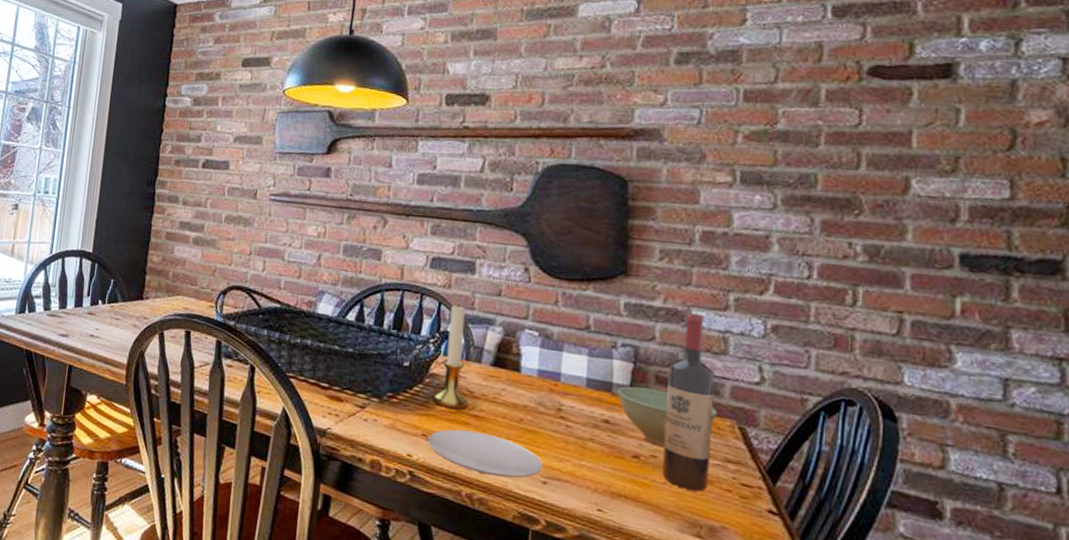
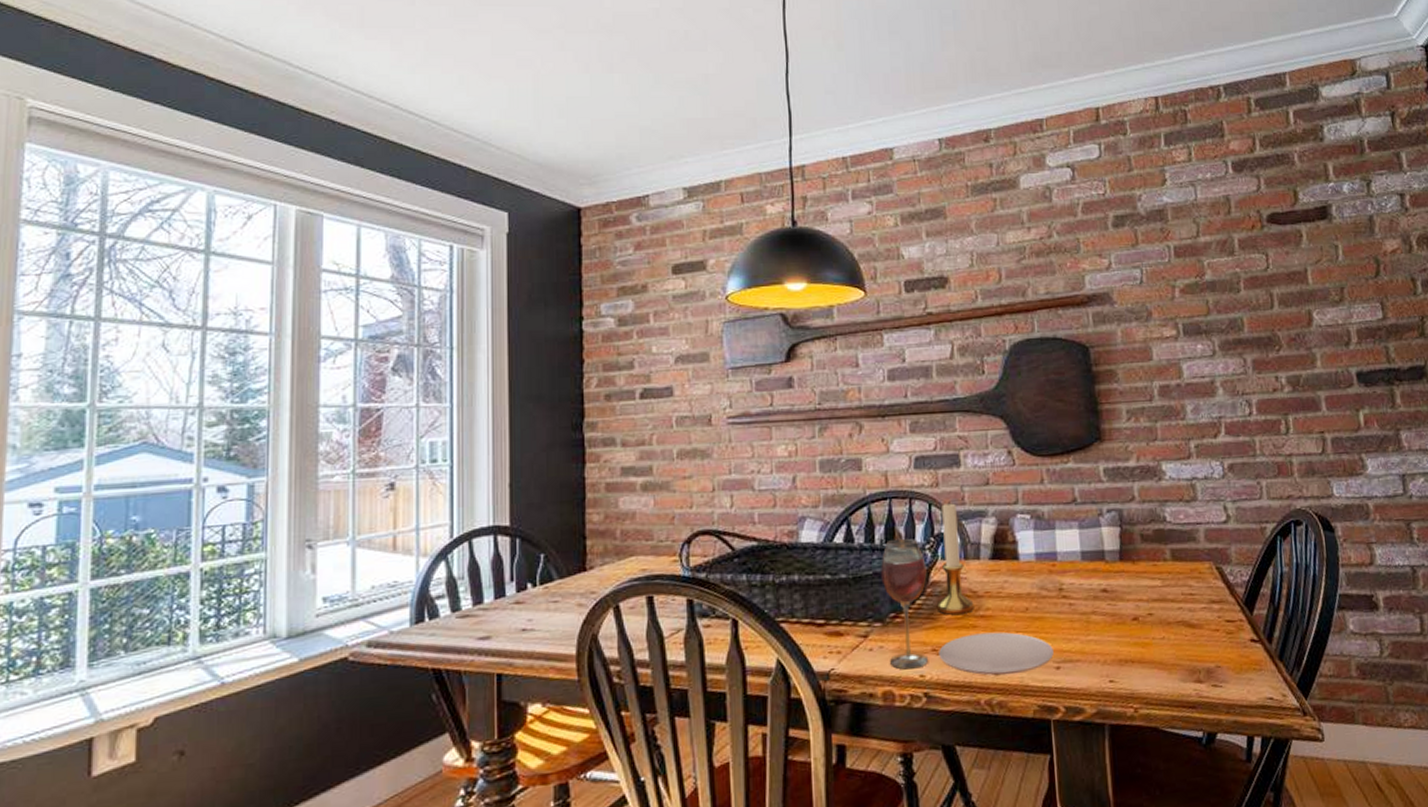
wineglass: none [382,327,428,447] -> present [881,538,928,670]
bowl: present [617,386,718,447] -> none [1109,547,1197,603]
wine bottle: present [662,313,715,492] -> none [1150,466,1200,639]

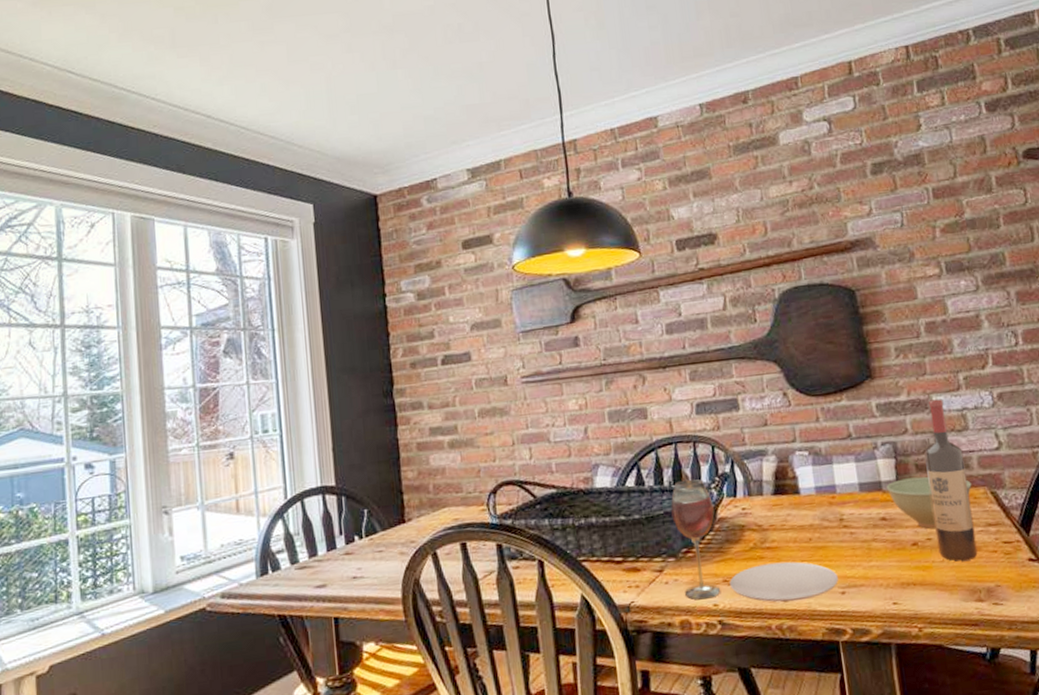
candle holder: present [936,502,974,615] -> none [724,443,761,548]
bowl: none [1109,547,1197,603] -> present [886,476,972,529]
wine bottle: none [1150,466,1200,639] -> present [924,399,978,561]

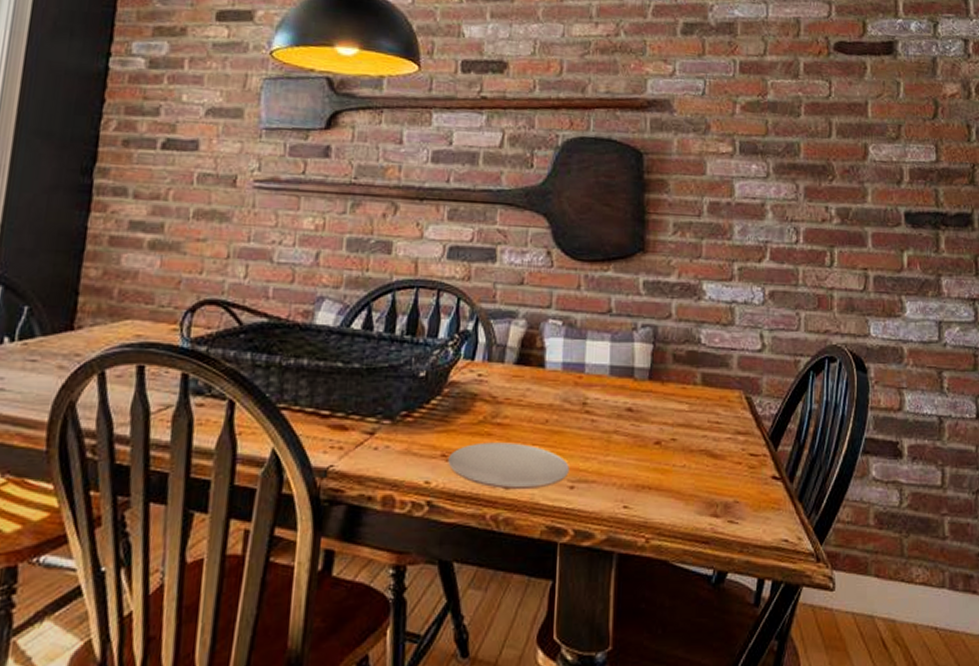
wineglass: present [670,478,720,600] -> none [395,331,447,474]
bowl: present [886,476,972,529] -> none [639,368,728,428]
wine bottle: present [924,399,978,561] -> none [681,286,724,469]

